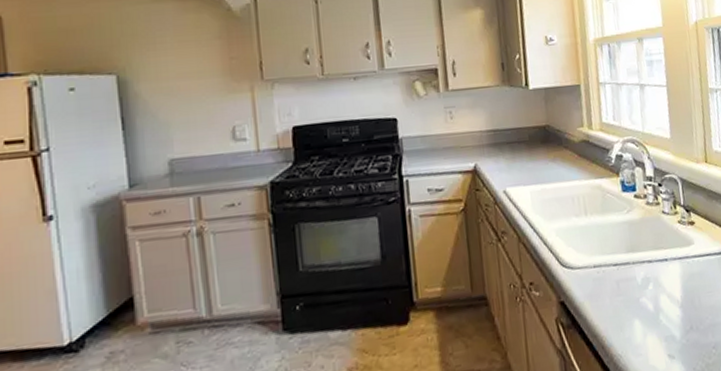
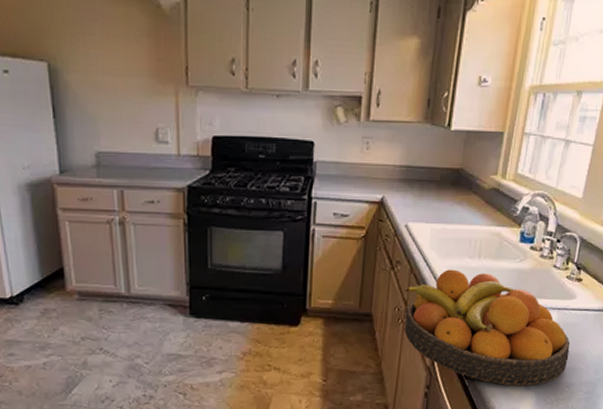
fruit bowl: none [515,230,706,358] -> present [404,269,571,386]

